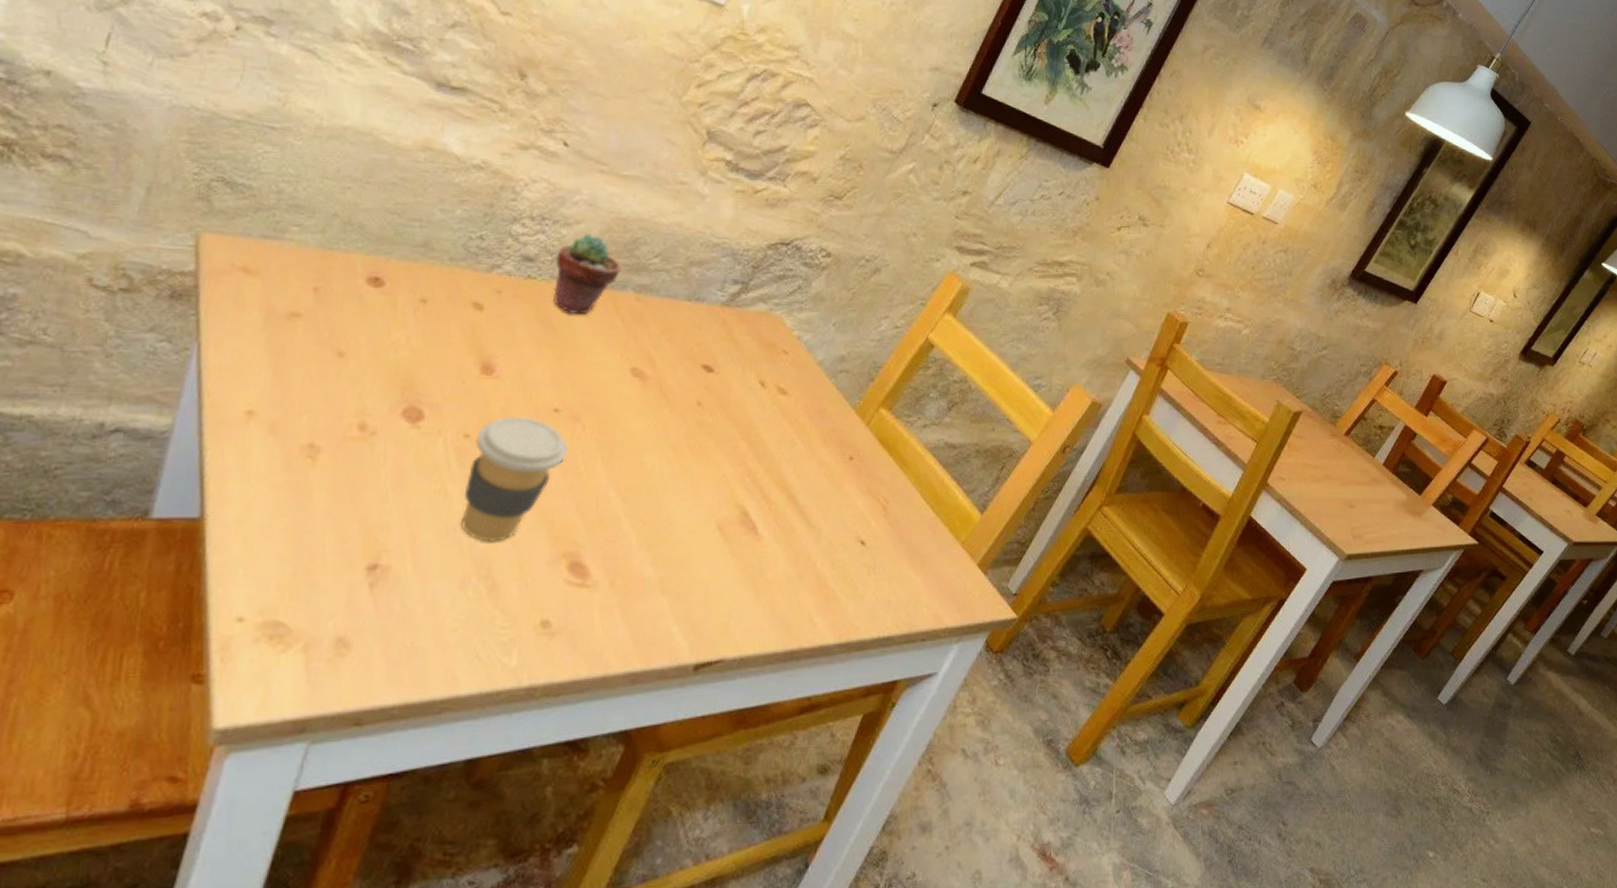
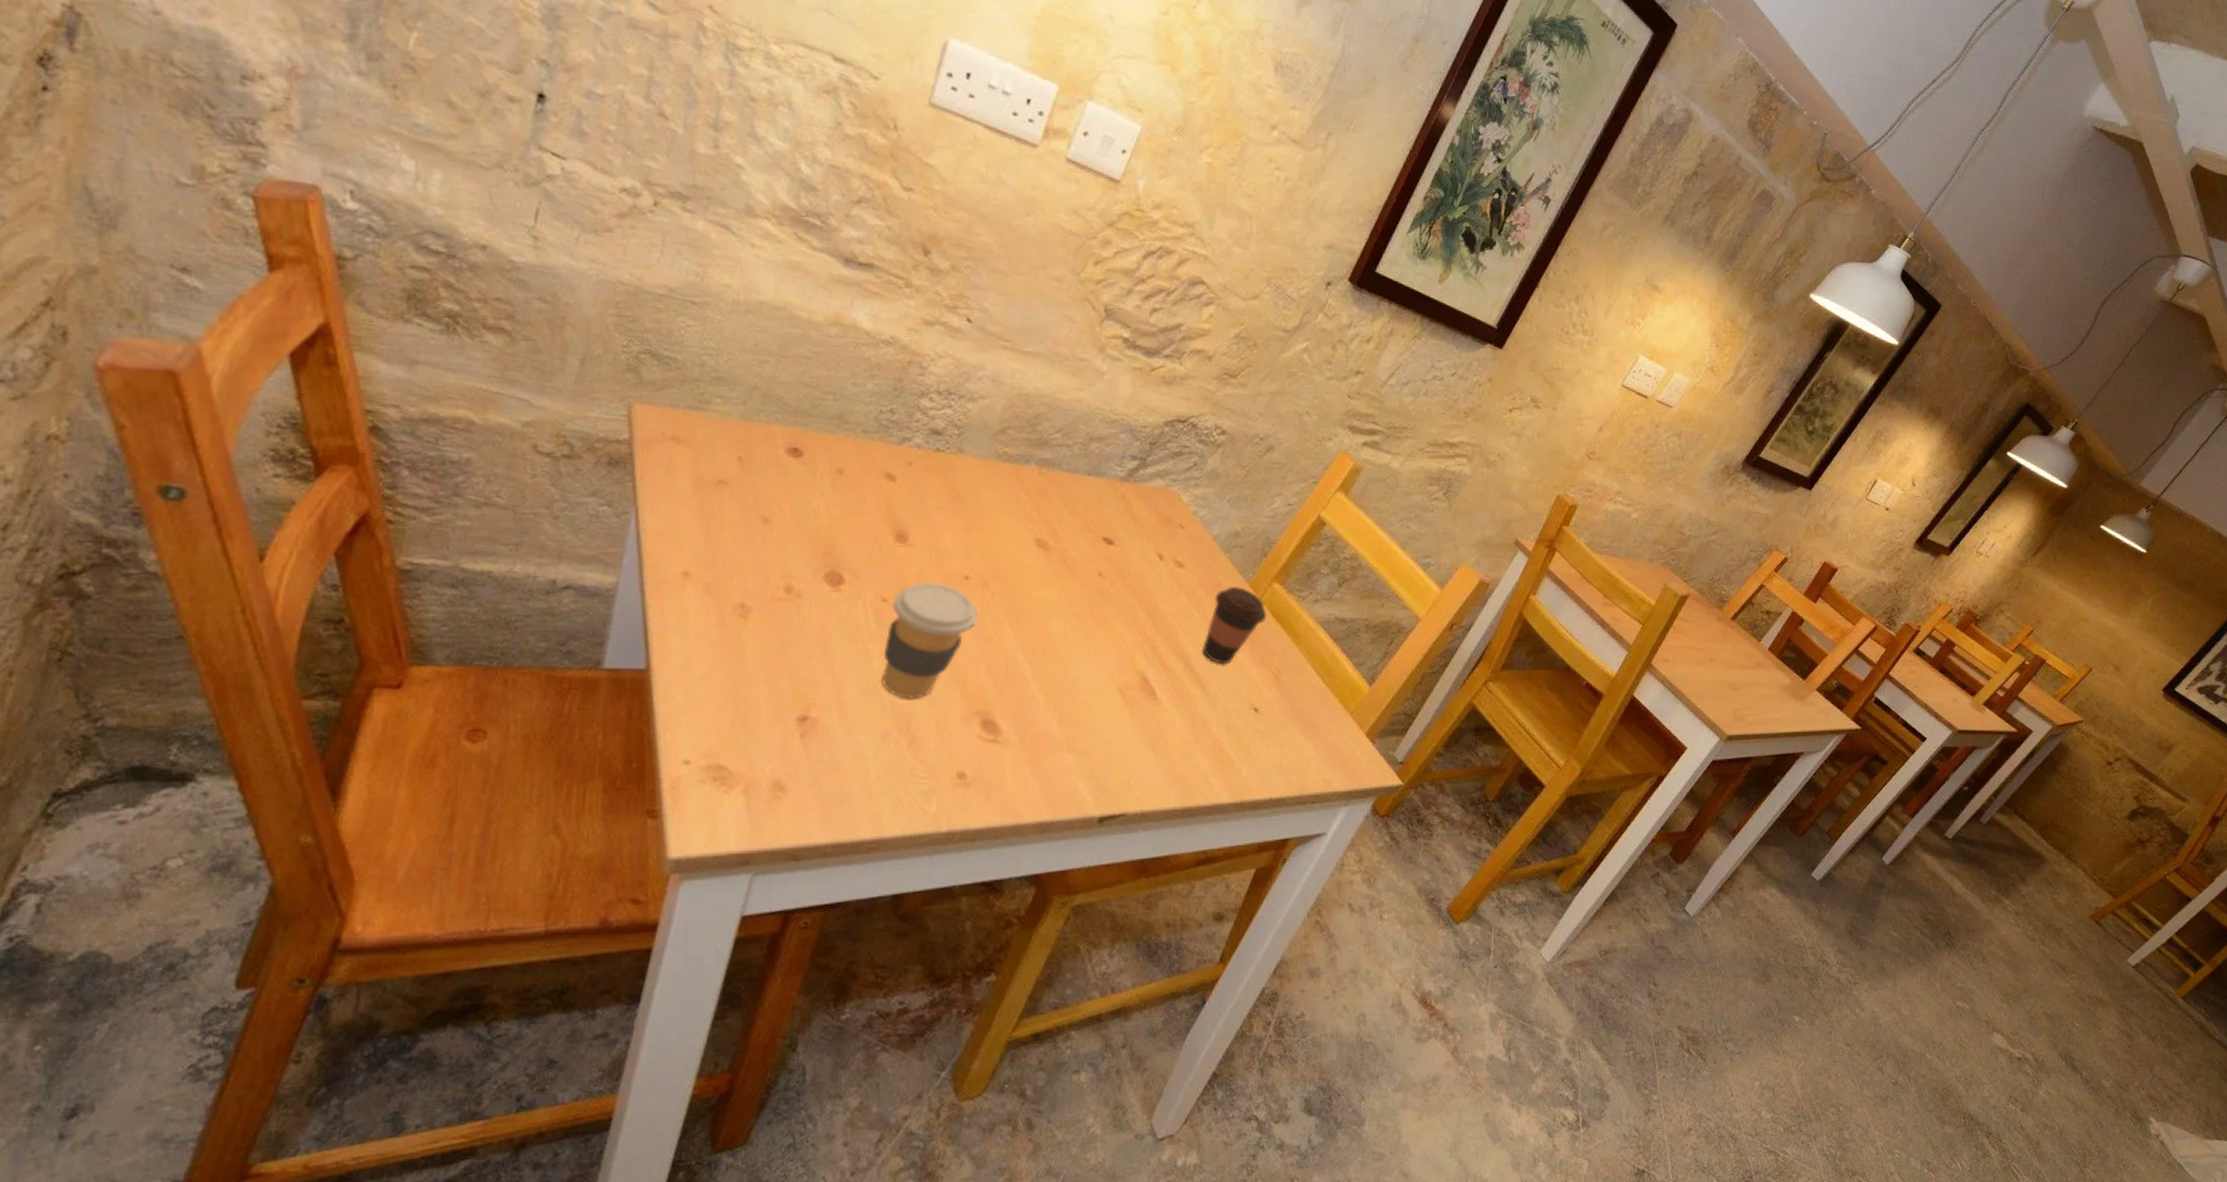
potted succulent: present [553,233,621,315] -> none [961,408,1024,487]
coffee cup: none [806,414,873,496] -> present [1203,587,1266,665]

